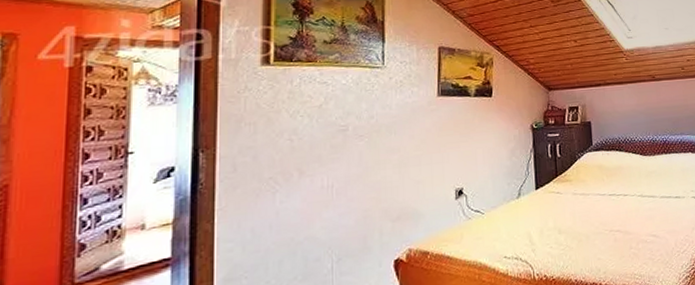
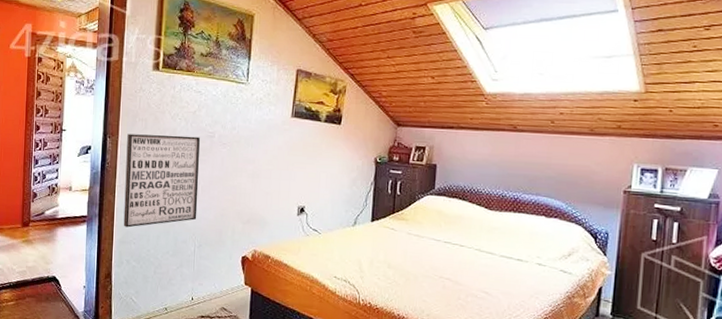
wall art: none [228,133,333,260] -> present [123,134,200,228]

